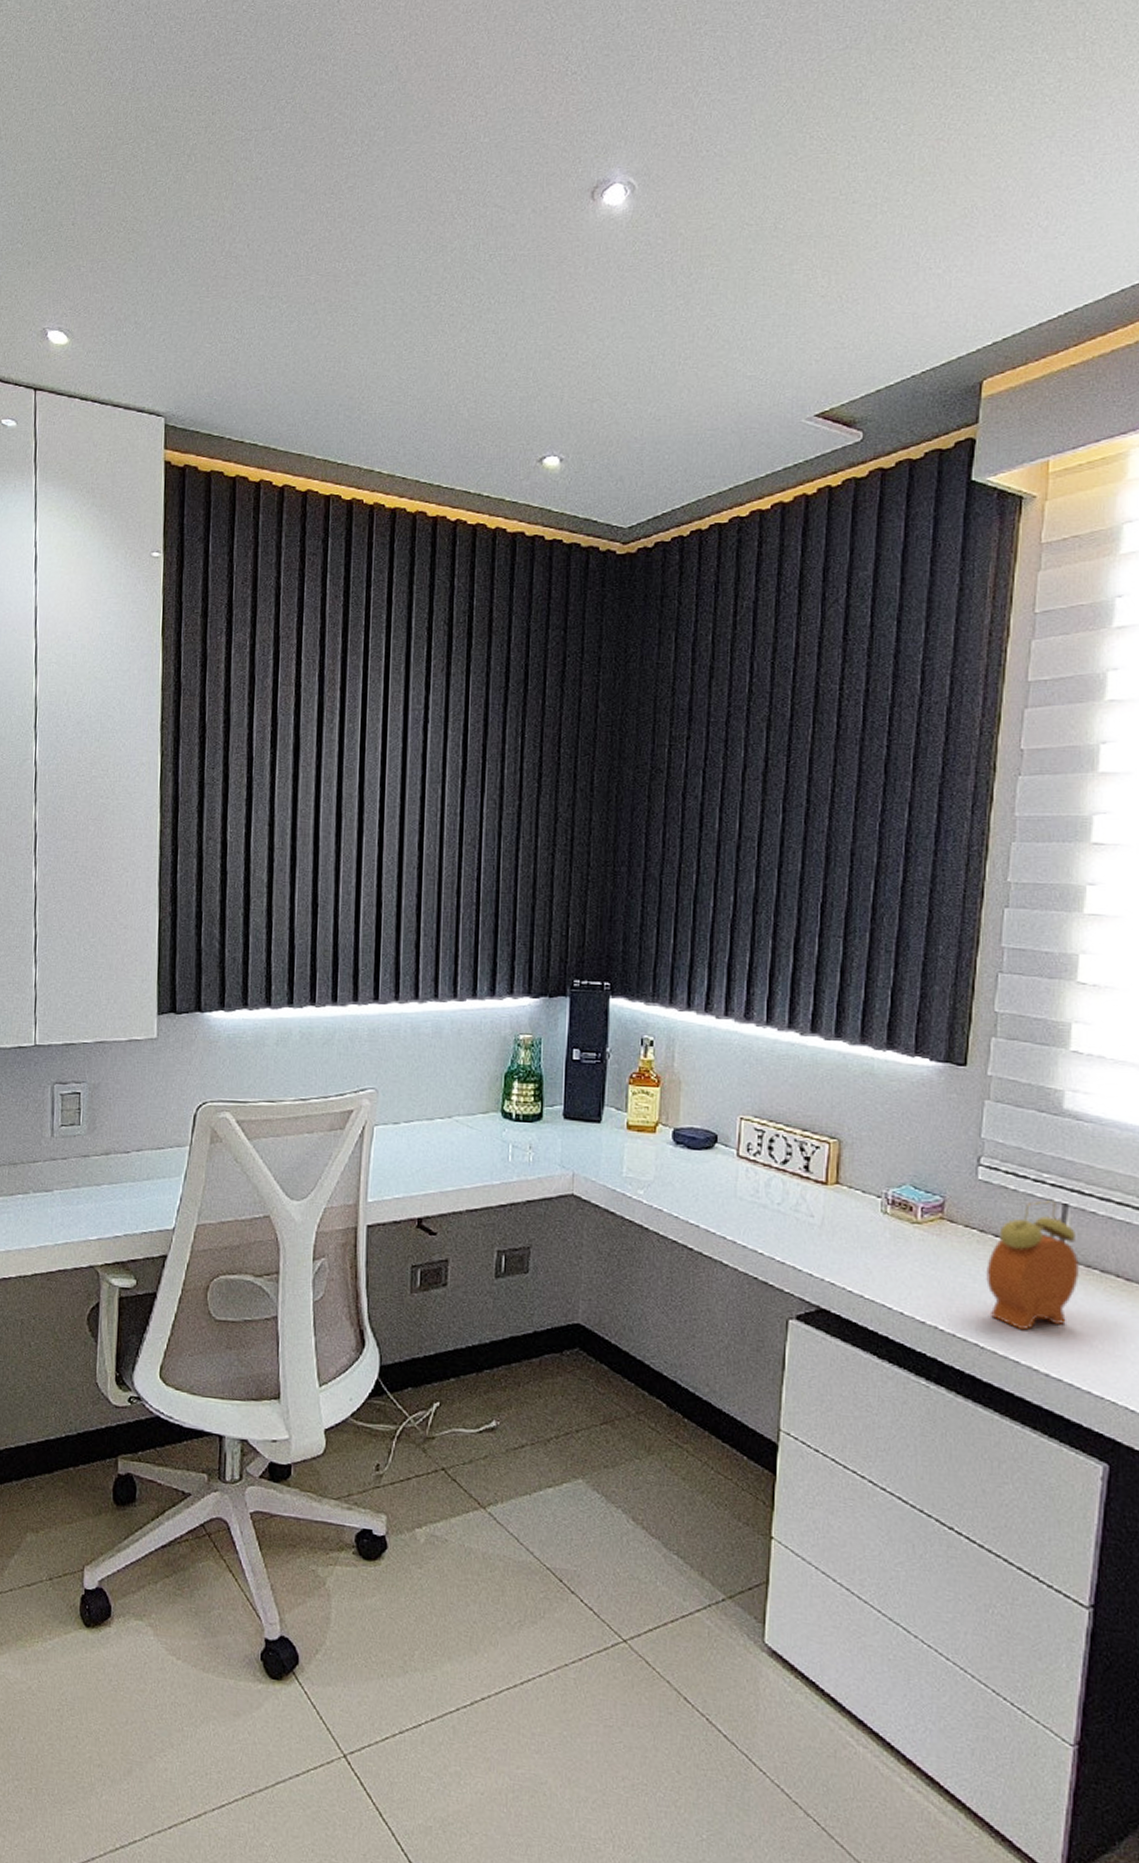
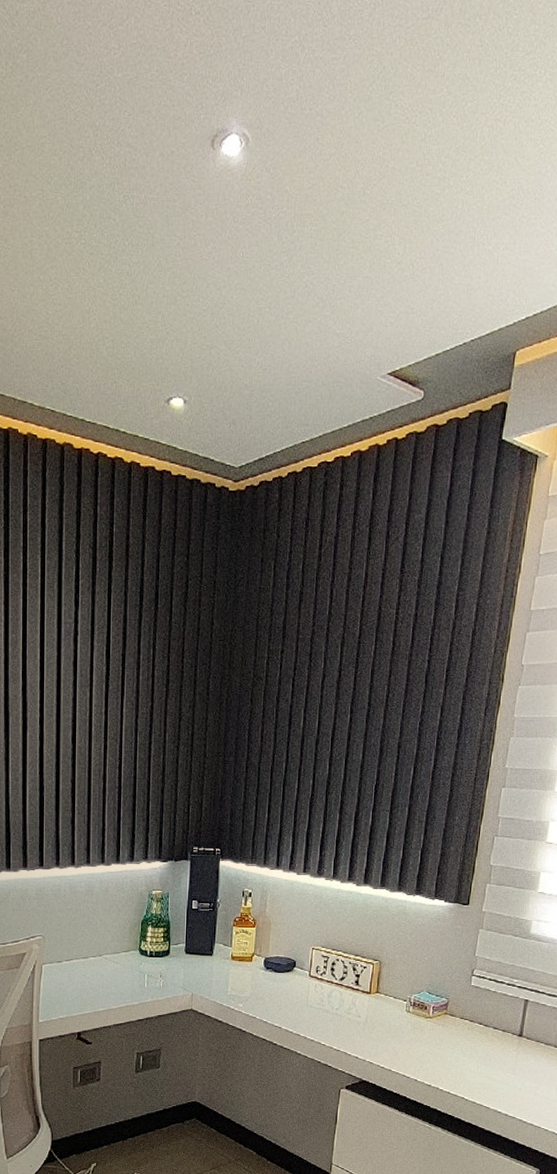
alarm clock: present [986,1200,1079,1331] -> none [472,998,532,1087]

